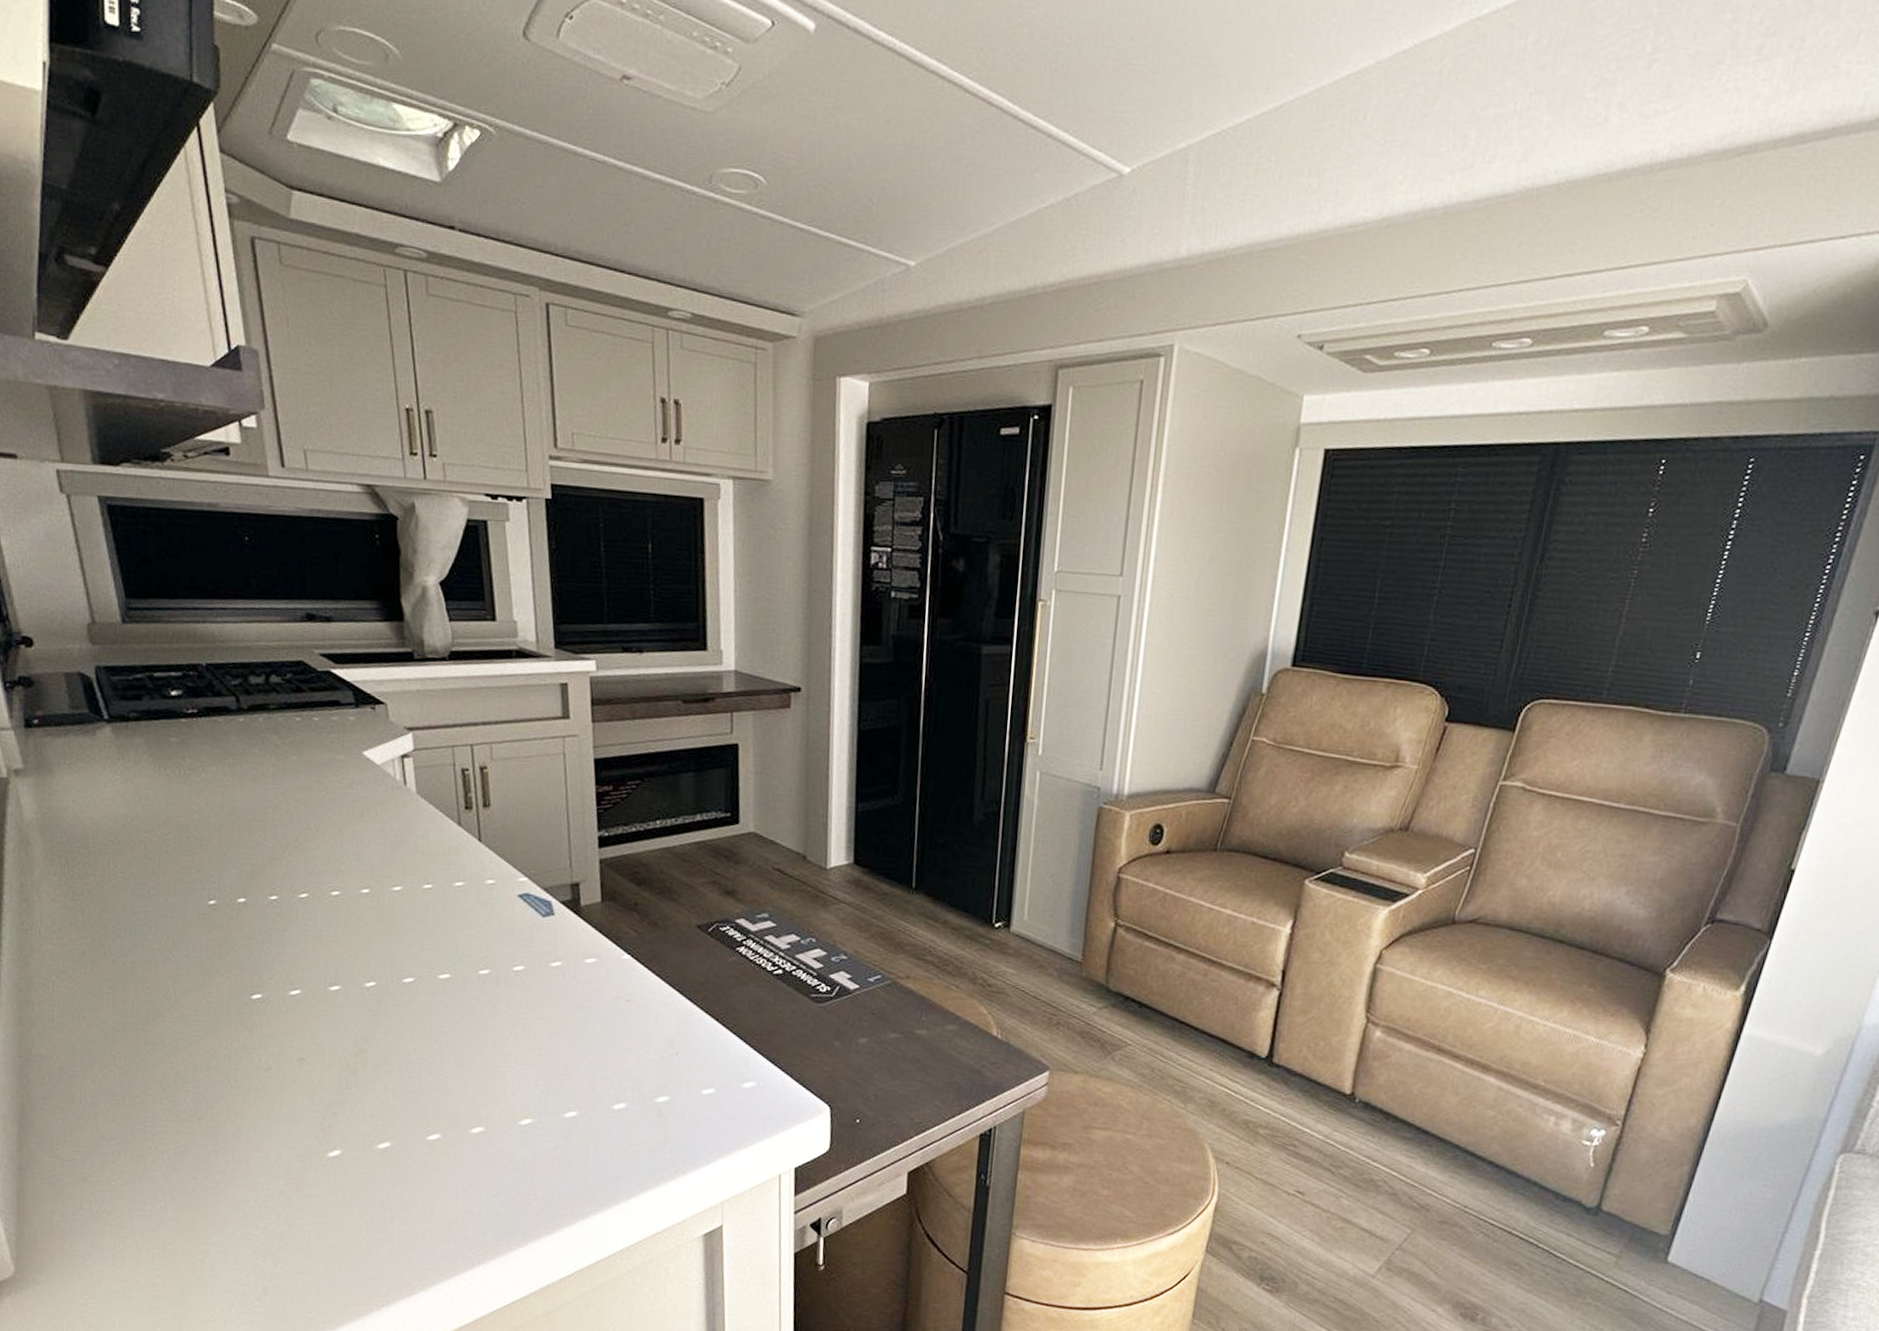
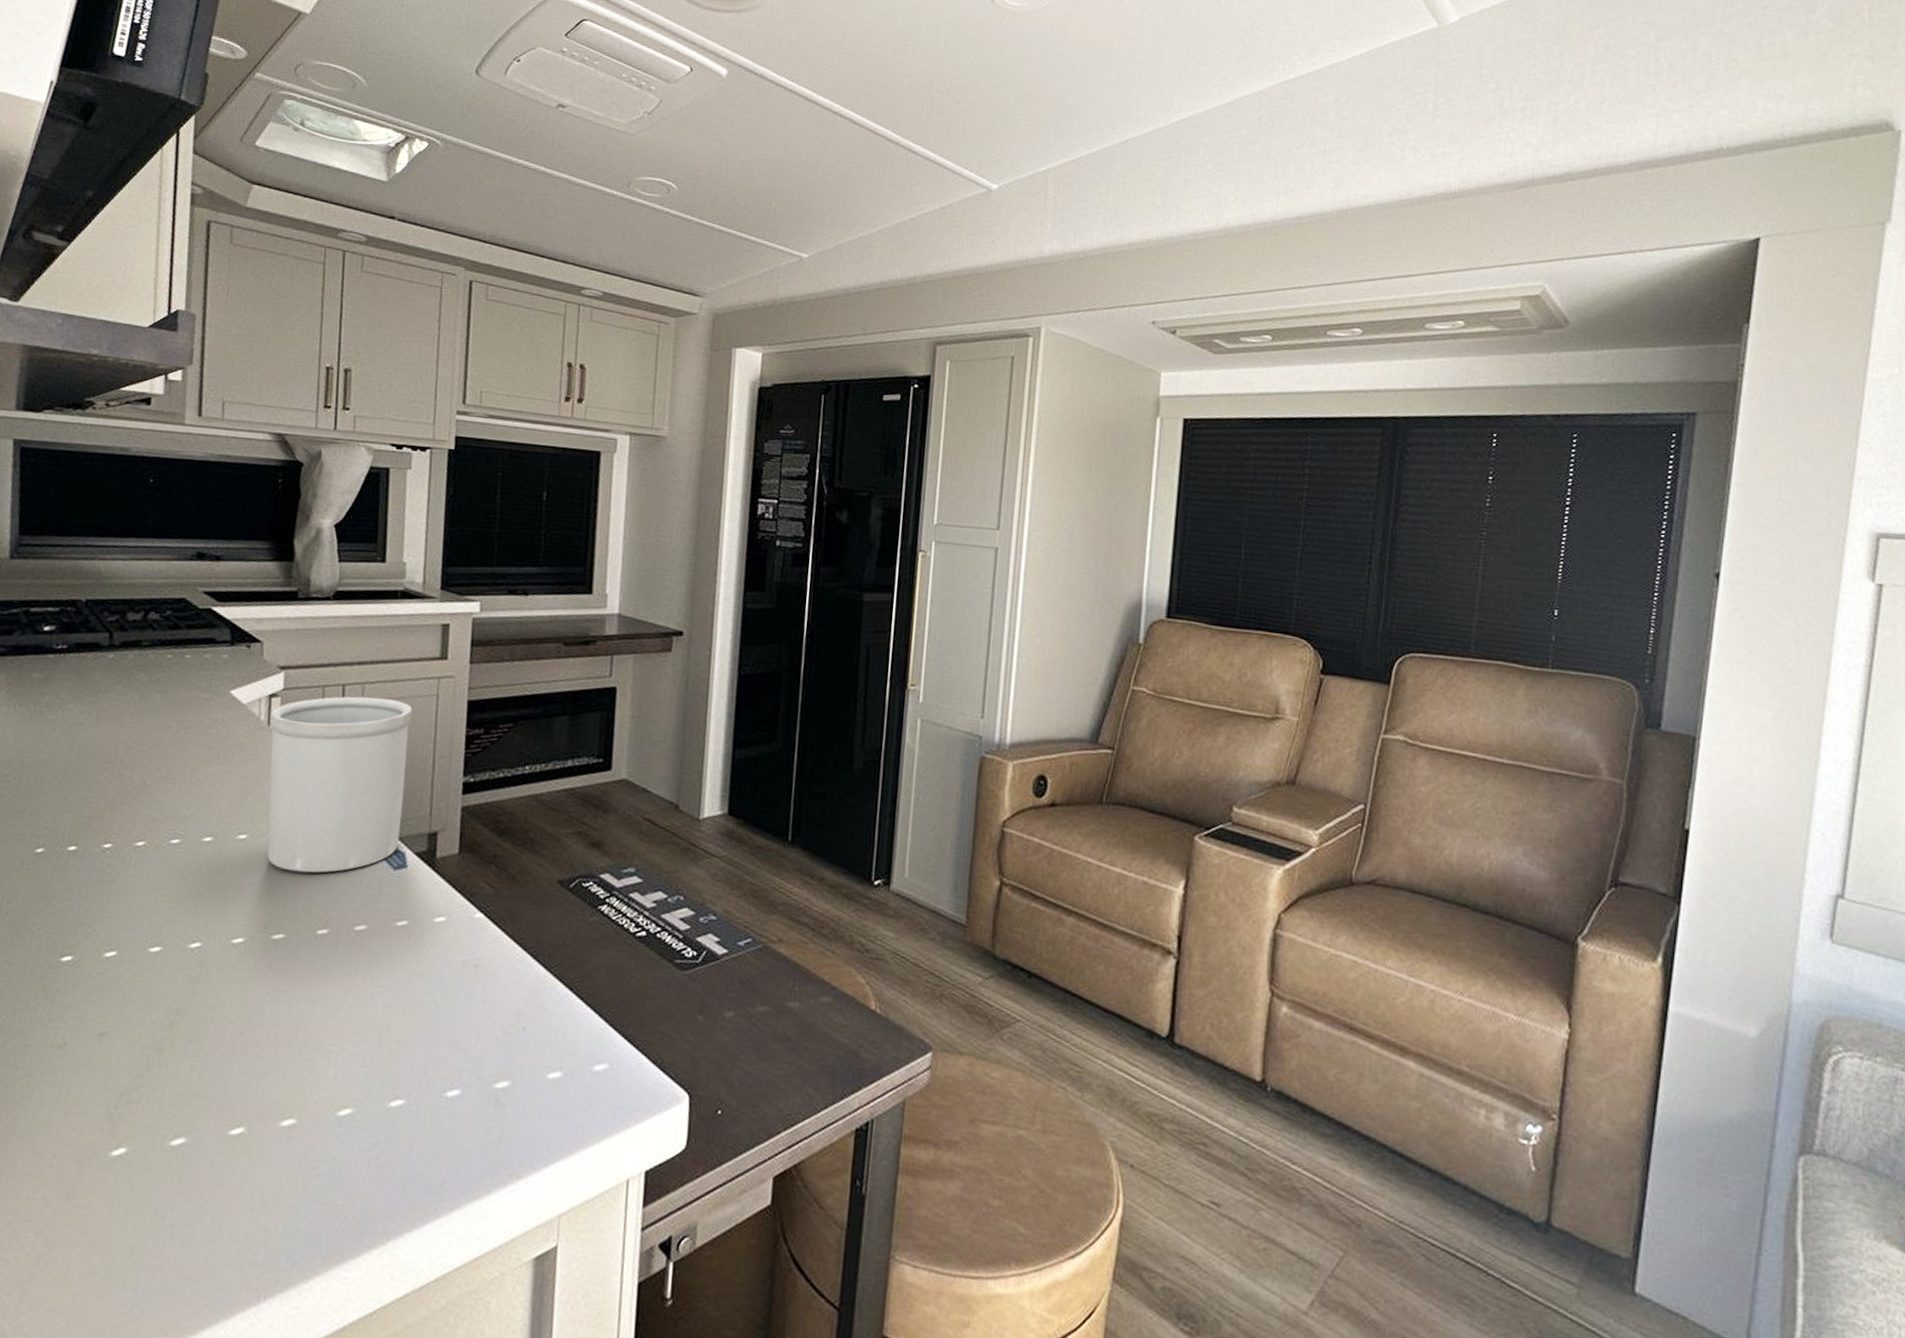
utensil holder: none [405,756,544,921] -> present [267,696,413,873]

